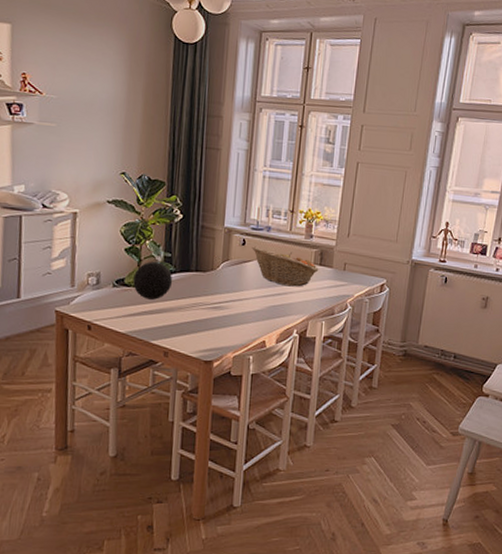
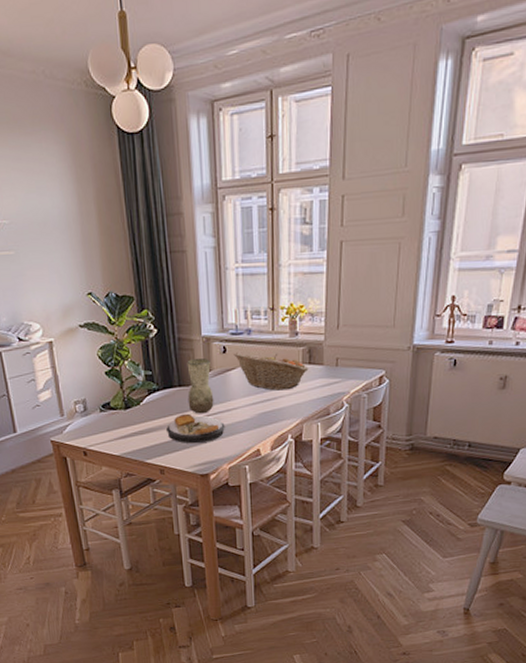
decorative ball: present [133,261,173,300] -> none [118,381,158,420]
plate: none [177,298,235,329] -> present [166,413,225,444]
vase: none [202,247,229,301] -> present [187,358,214,414]

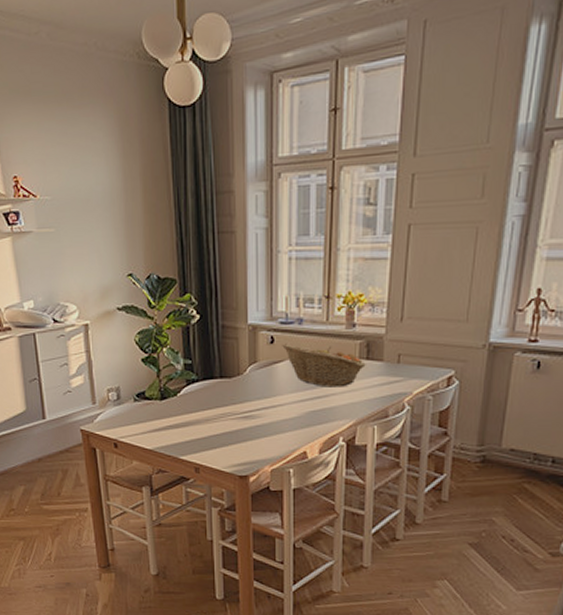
plate: present [166,413,225,444] -> none [204,408,269,442]
vase: present [187,358,214,414] -> none [229,349,258,409]

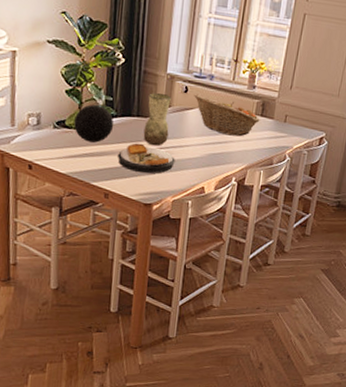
decorative ball: none [154,370,196,412] -> present [74,104,114,143]
plate: none [204,408,269,442] -> present [118,143,175,173]
vase: none [229,349,258,409] -> present [143,93,171,146]

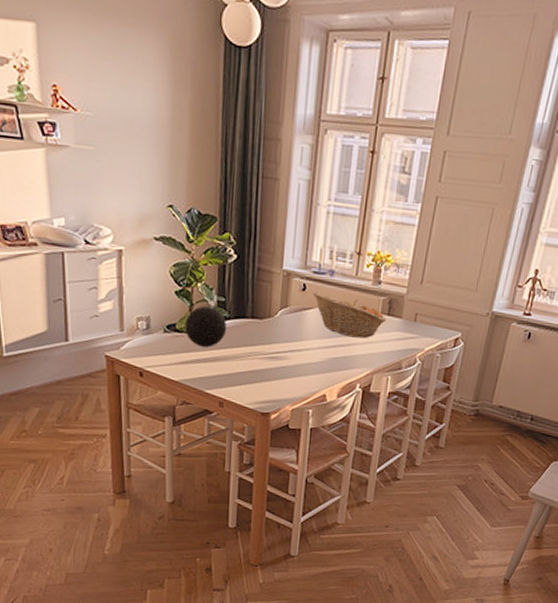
plate: present [118,143,175,173] -> none [232,347,294,380]
vase: present [143,93,171,146] -> none [258,292,288,350]

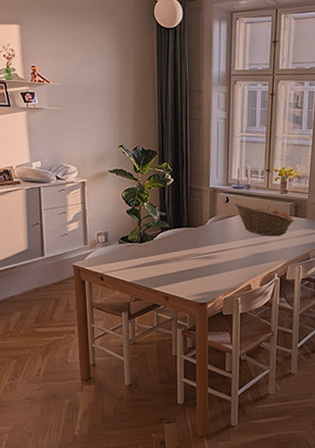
decorative ball: present [185,305,228,347] -> none [135,220,169,253]

